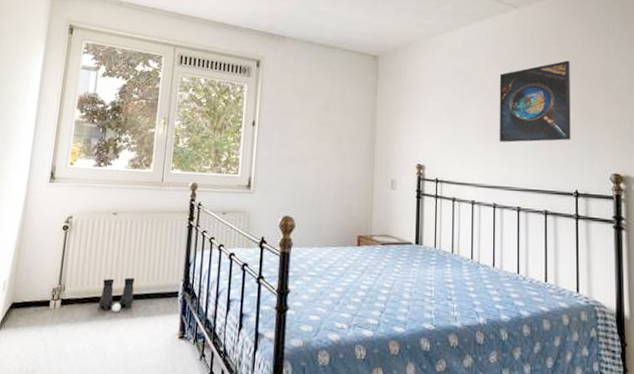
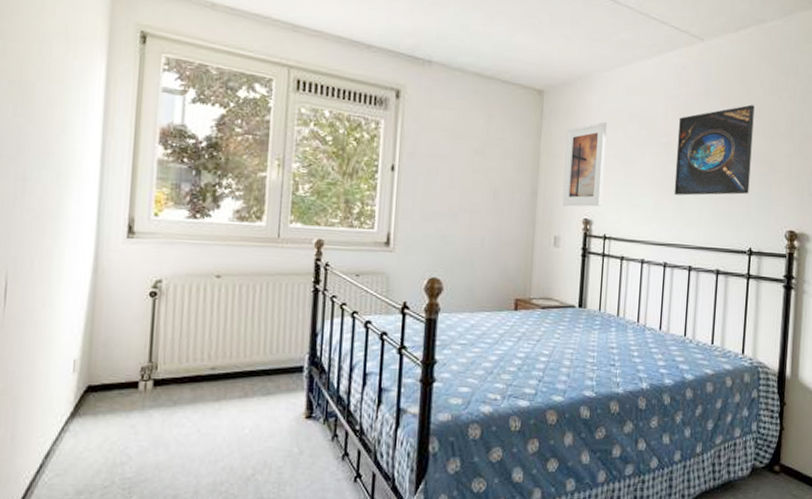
boots: present [98,278,135,312] -> none [202,352,248,392]
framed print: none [398,79,435,154] -> present [562,121,608,207]

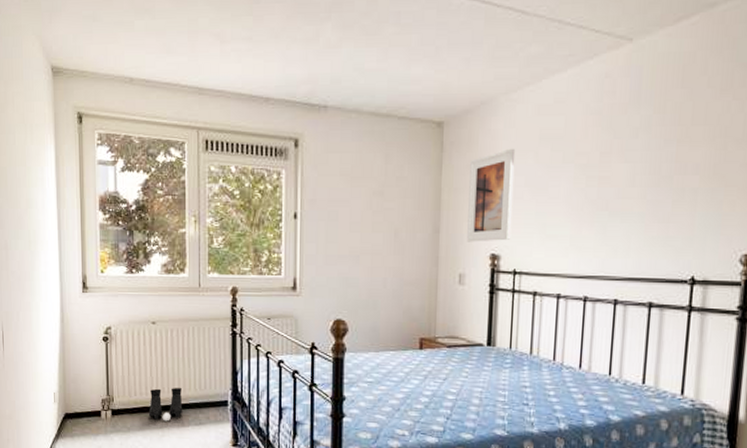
boots: none [202,352,248,392] -> present [148,388,183,422]
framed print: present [674,104,755,196] -> none [595,109,700,222]

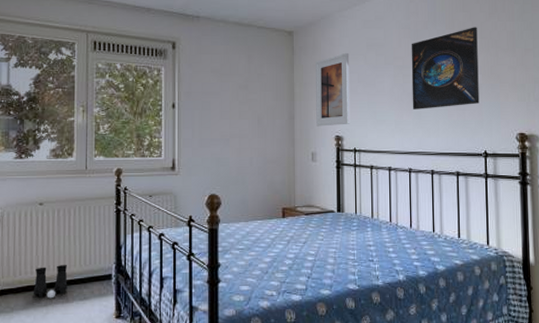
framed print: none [595,109,700,222] -> present [411,27,479,109]

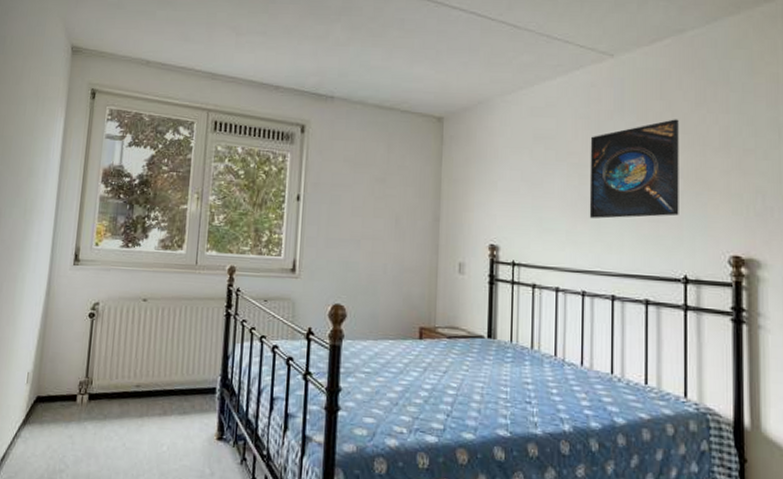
boots: present [33,265,68,299] -> none [128,371,168,409]
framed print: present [316,52,351,127] -> none [466,144,511,232]

